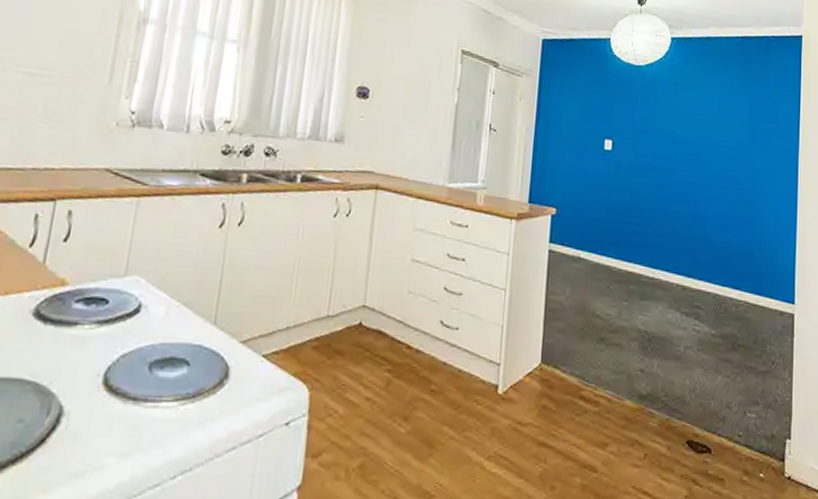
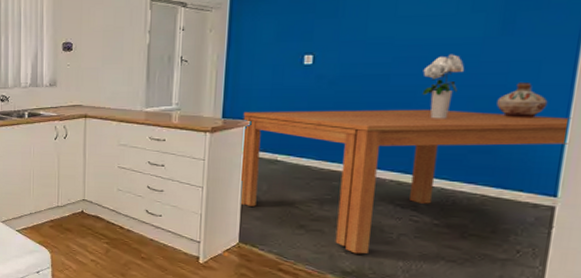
dining table: none [543,197,798,372] -> present [240,109,572,254]
bouquet: none [698,154,726,220] -> present [422,54,464,119]
ceramic jug: none [750,189,783,225] -> present [496,83,548,119]

